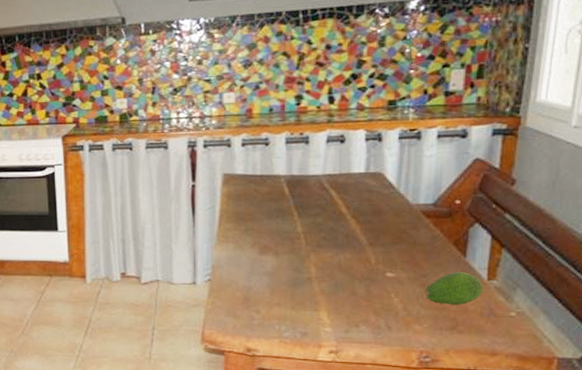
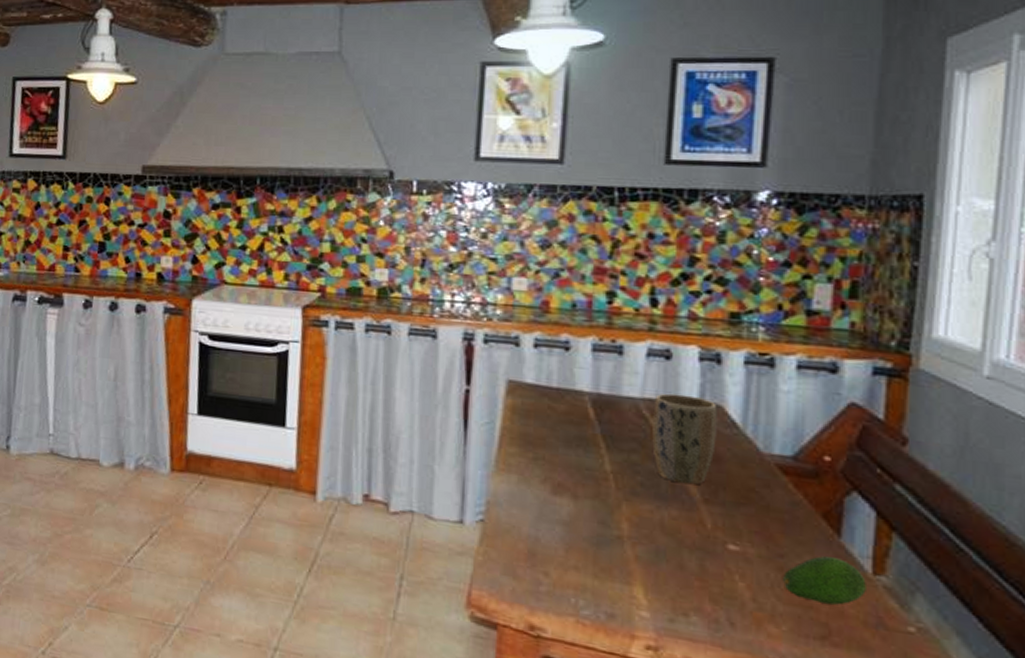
plant pot: none [332,168,379,234] -> present [652,393,717,485]

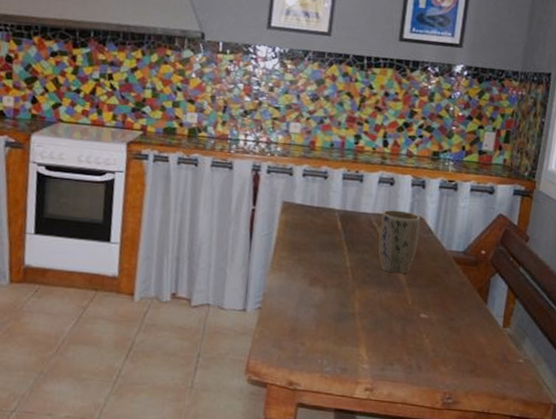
fruit: present [783,556,866,605] -> none [452,318,499,349]

